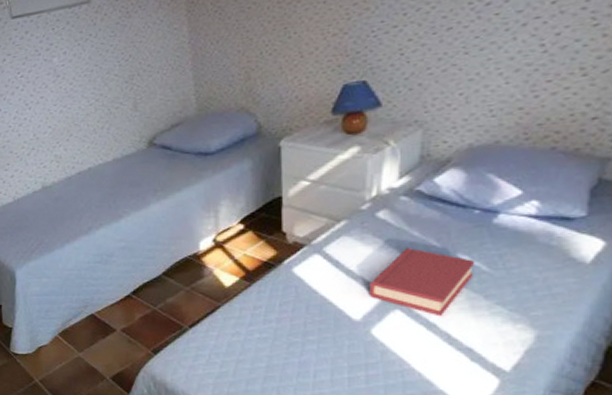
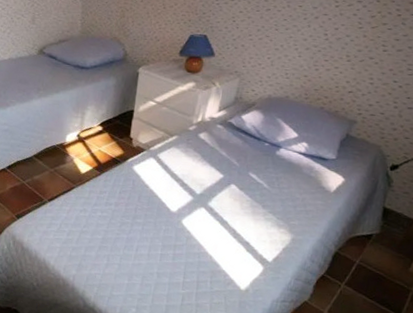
hardback book: present [370,248,475,317] -> none [185,163,260,217]

